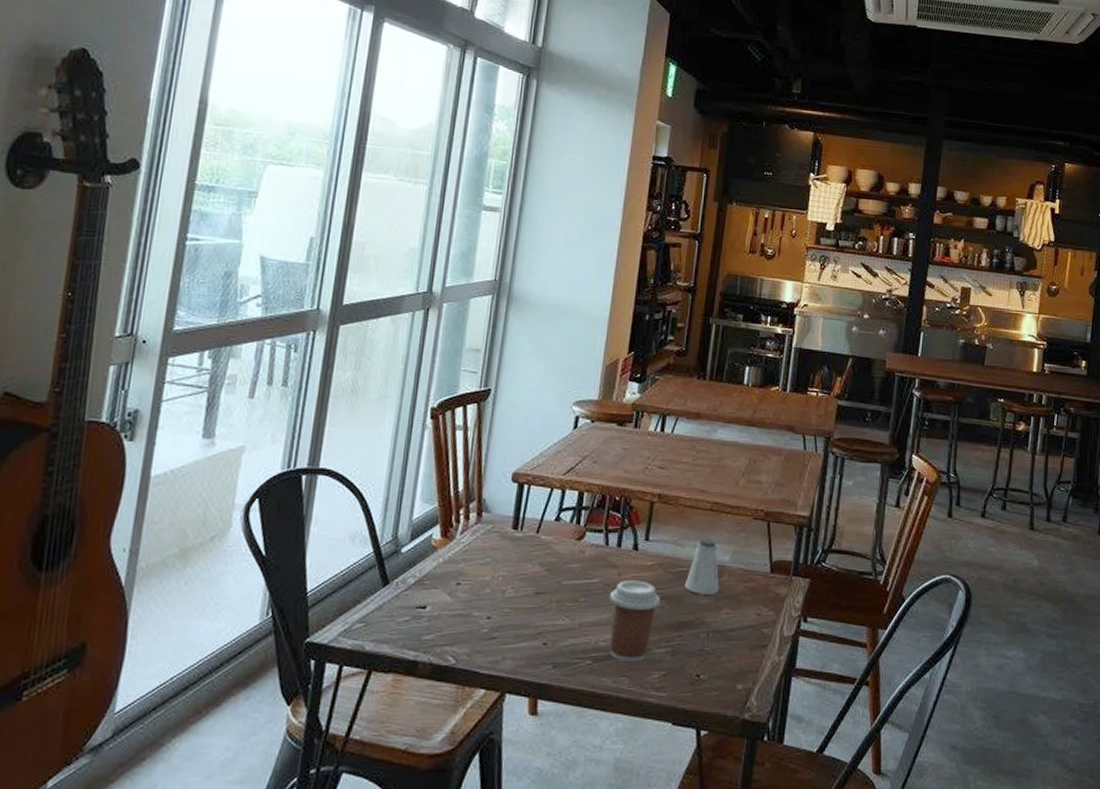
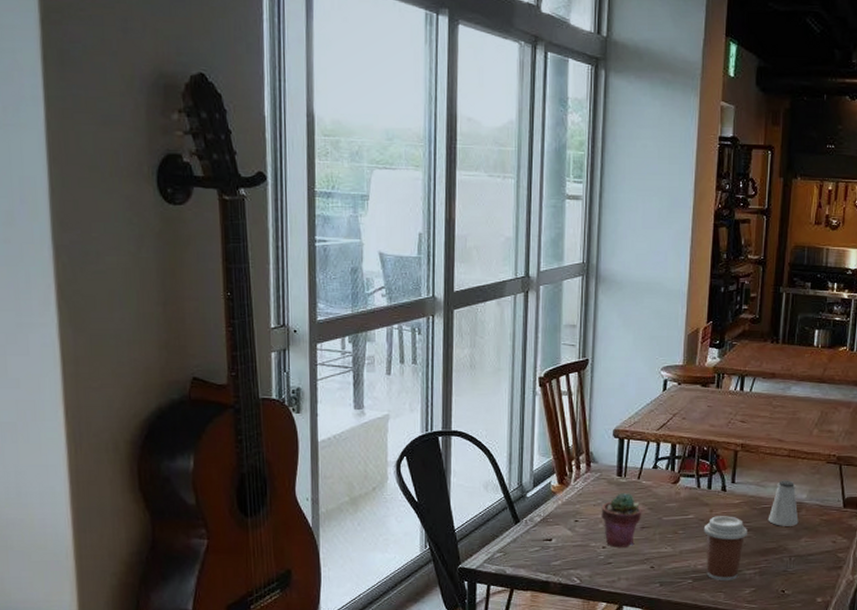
potted succulent: none [489,550,539,618] -> present [601,493,642,547]

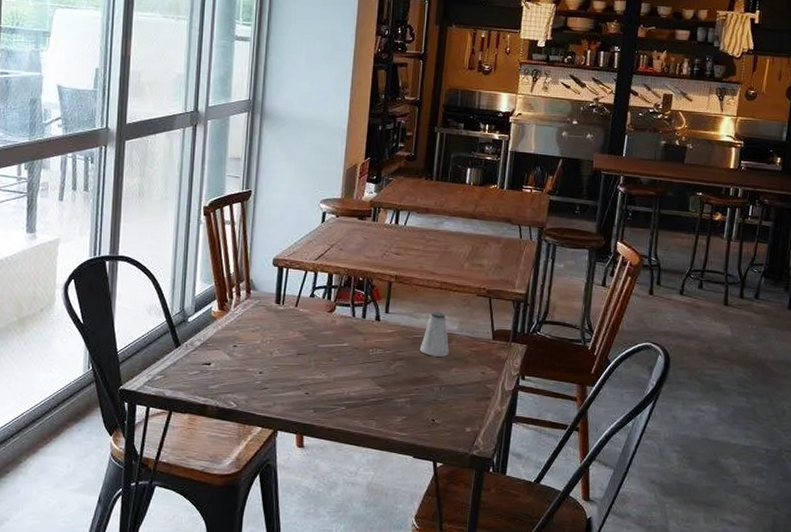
potted succulent: present [601,493,642,547] -> none [259,320,299,373]
coffee cup: present [703,516,747,581] -> none [357,345,400,408]

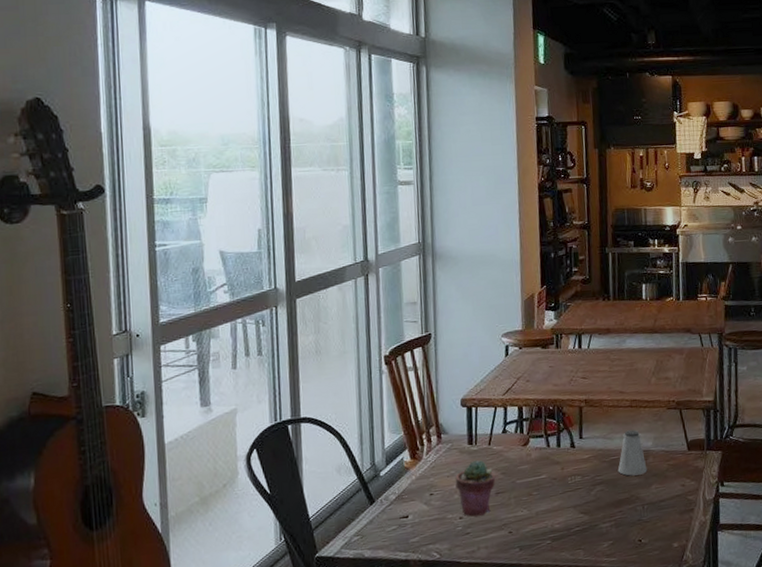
potted succulent: none [259,320,299,373] -> present [455,460,496,517]

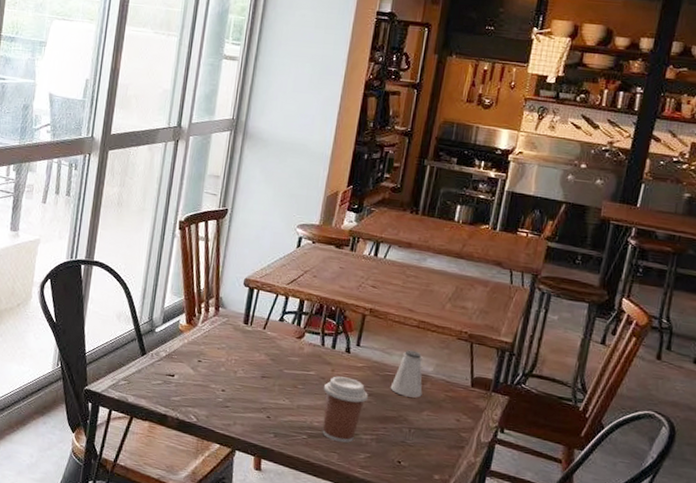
potted succulent: present [455,460,496,517] -> none [224,340,265,394]
coffee cup: none [556,471,600,538] -> present [322,376,368,443]

